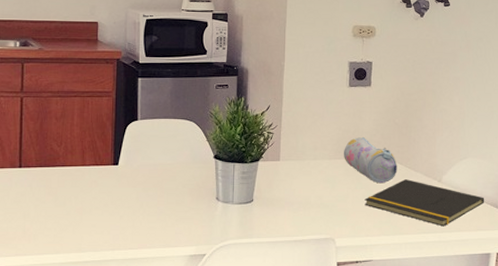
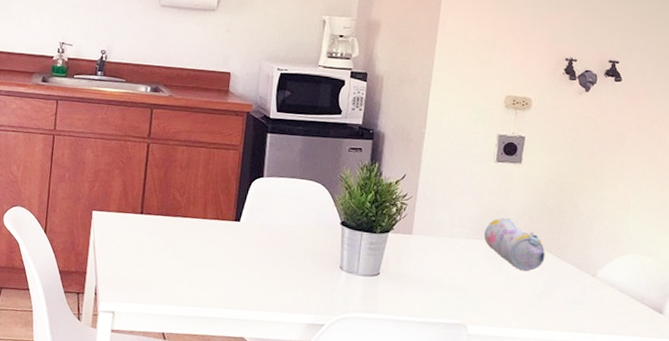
notepad: present [364,179,485,227] -> none [504,269,647,327]

